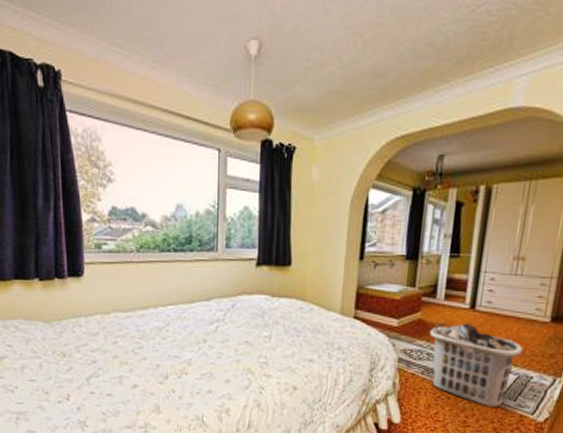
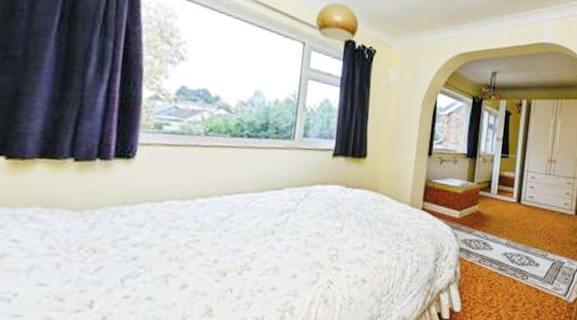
clothes hamper: present [429,323,524,408] -> none [485,215,557,292]

